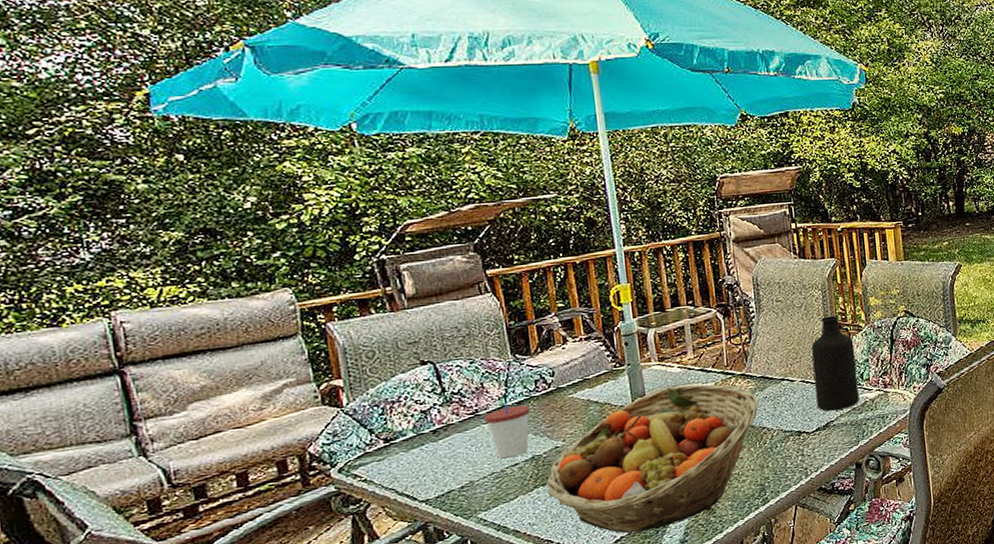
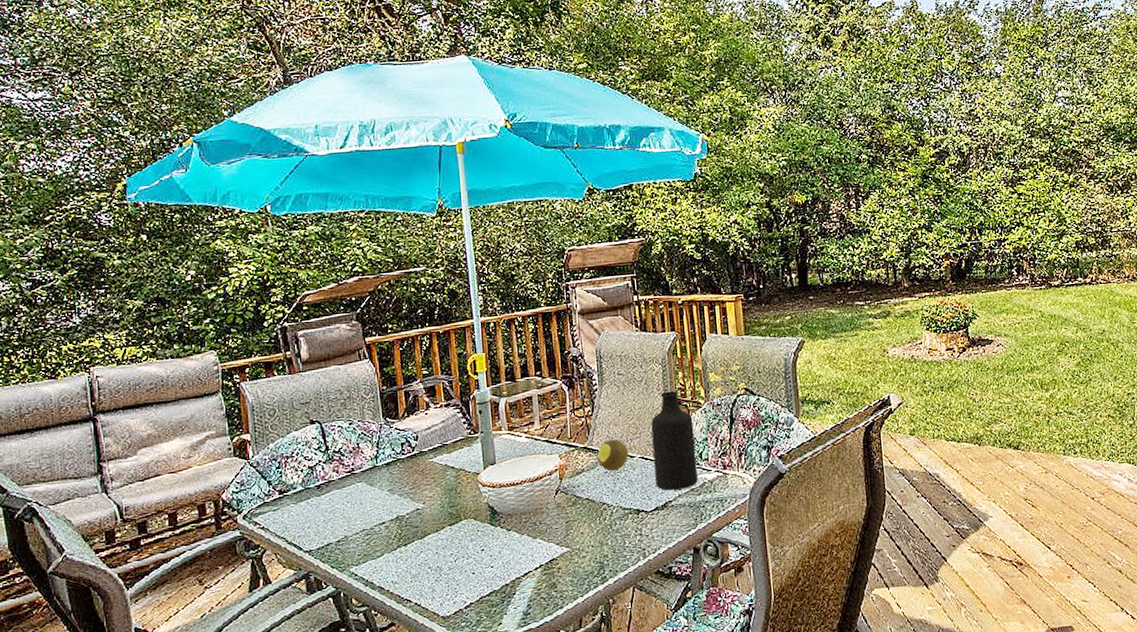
cup: present [484,402,530,459] -> none [359,463,397,517]
fruit basket: present [546,384,759,534] -> none [408,455,599,601]
fruit: none [756,364,790,397] -> present [597,439,629,472]

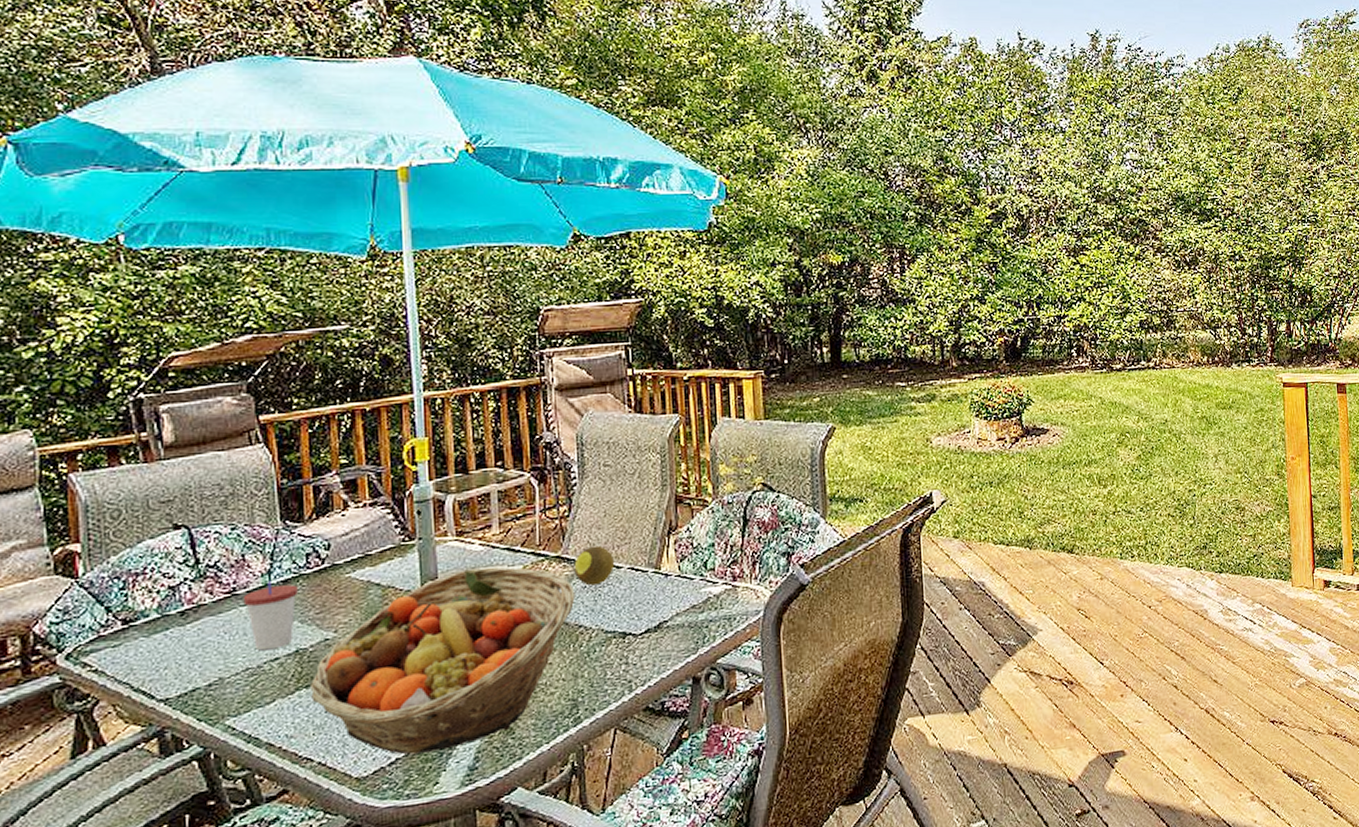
cup: none [359,463,397,517] -> present [243,580,298,651]
fruit basket: none [408,455,599,601] -> present [311,567,575,755]
bottle: present [651,391,698,491] -> none [644,486,701,608]

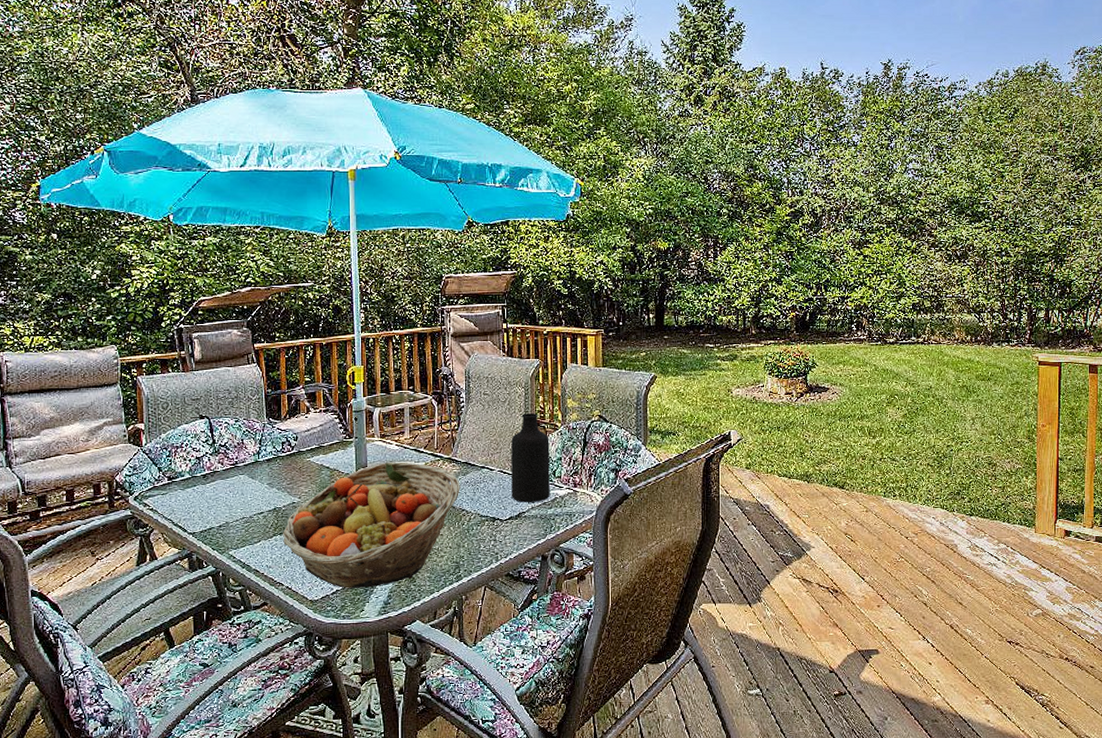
cup: present [243,580,298,651] -> none [241,458,276,506]
fruit: present [574,545,615,586] -> none [460,452,489,481]
bottle: none [644,486,701,608] -> present [511,413,550,502]

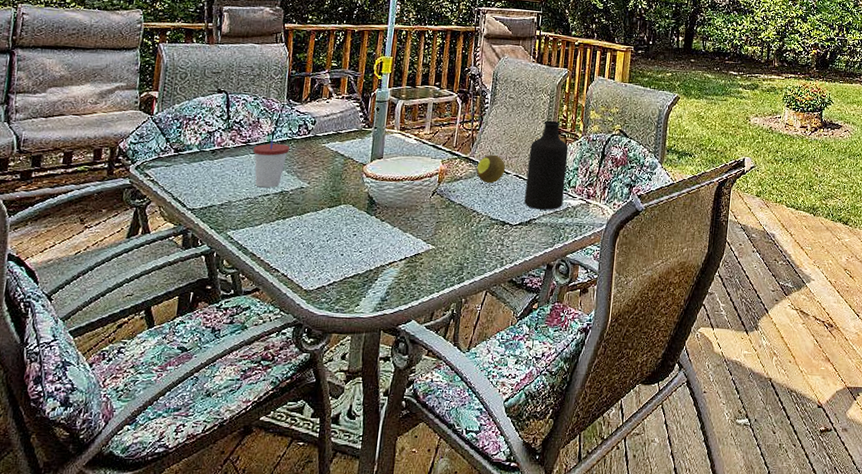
cup: none [241,458,276,506] -> present [252,139,290,188]
fruit basket: present [283,462,460,588] -> none [285,155,475,282]
fruit: none [460,452,489,481] -> present [476,154,506,184]

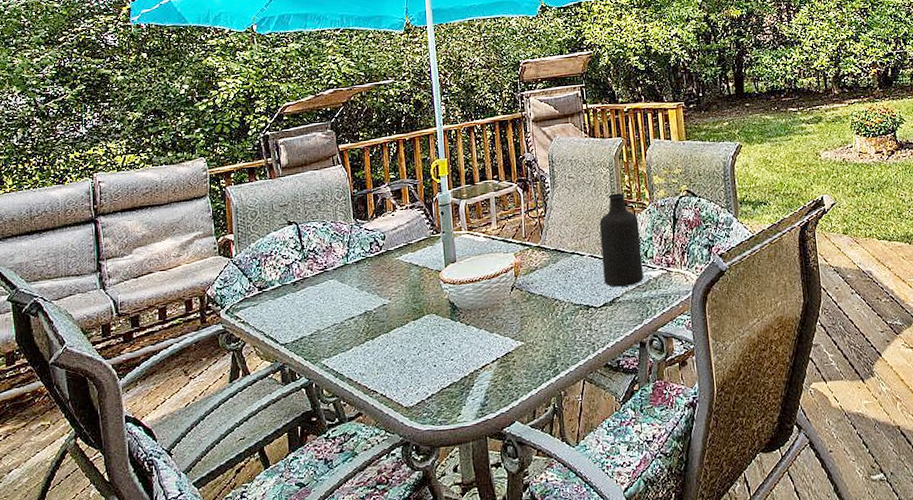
cup: present [252,139,290,188] -> none [331,261,365,312]
fruit: present [476,154,506,184] -> none [550,238,579,269]

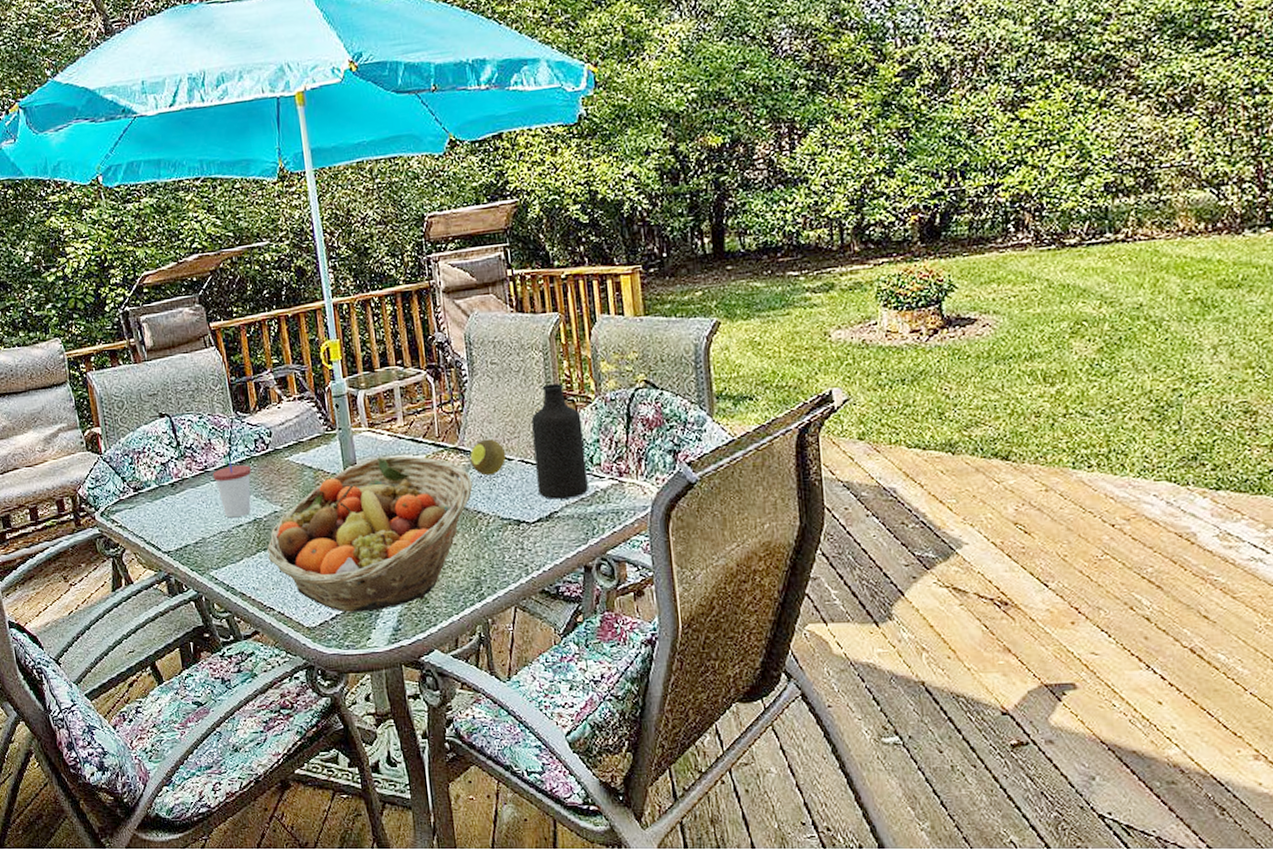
cup: none [331,261,365,312] -> present [212,461,251,518]
fruit basket: none [375,253,552,392] -> present [267,455,473,613]
fruit: none [550,238,579,269] -> present [469,438,507,476]

